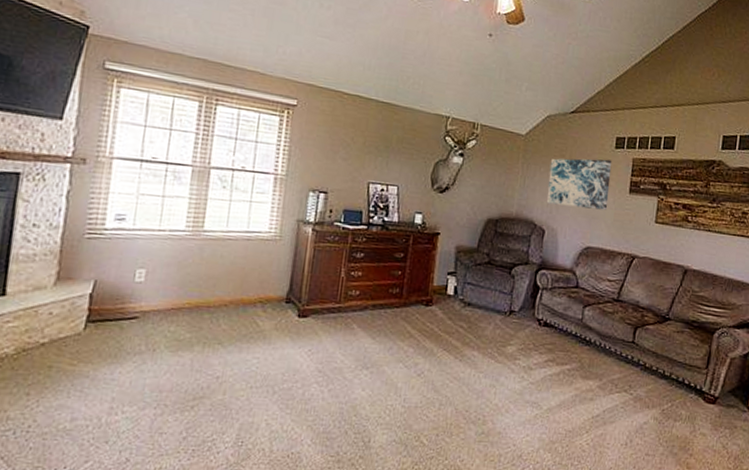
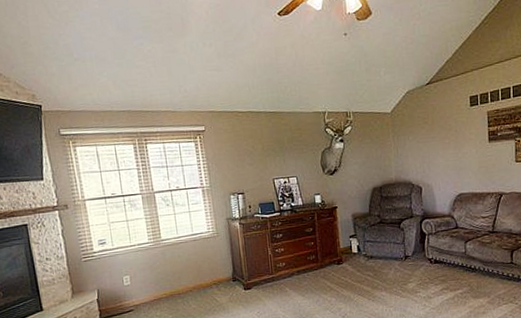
wall art: present [546,158,612,211] -> none [416,117,472,165]

